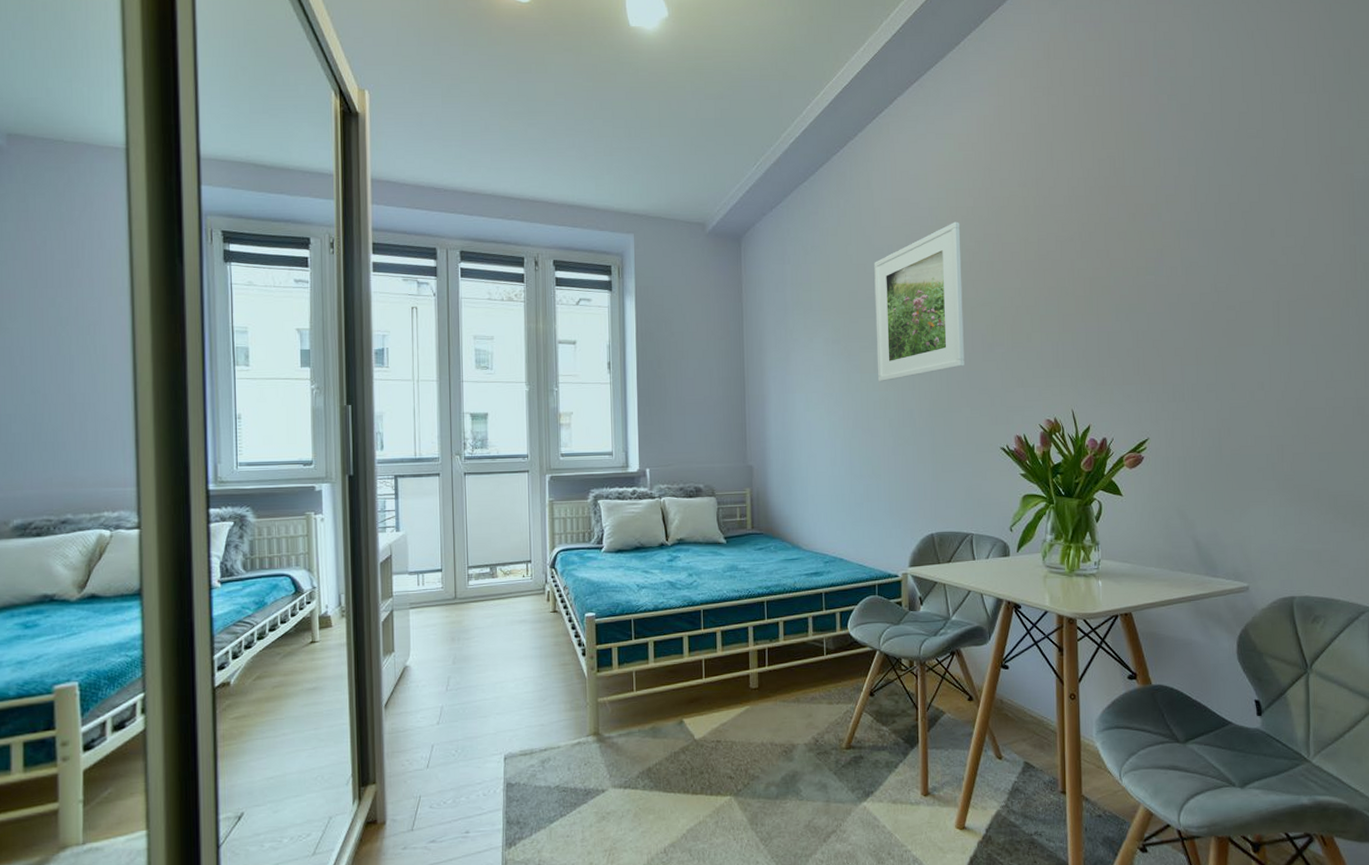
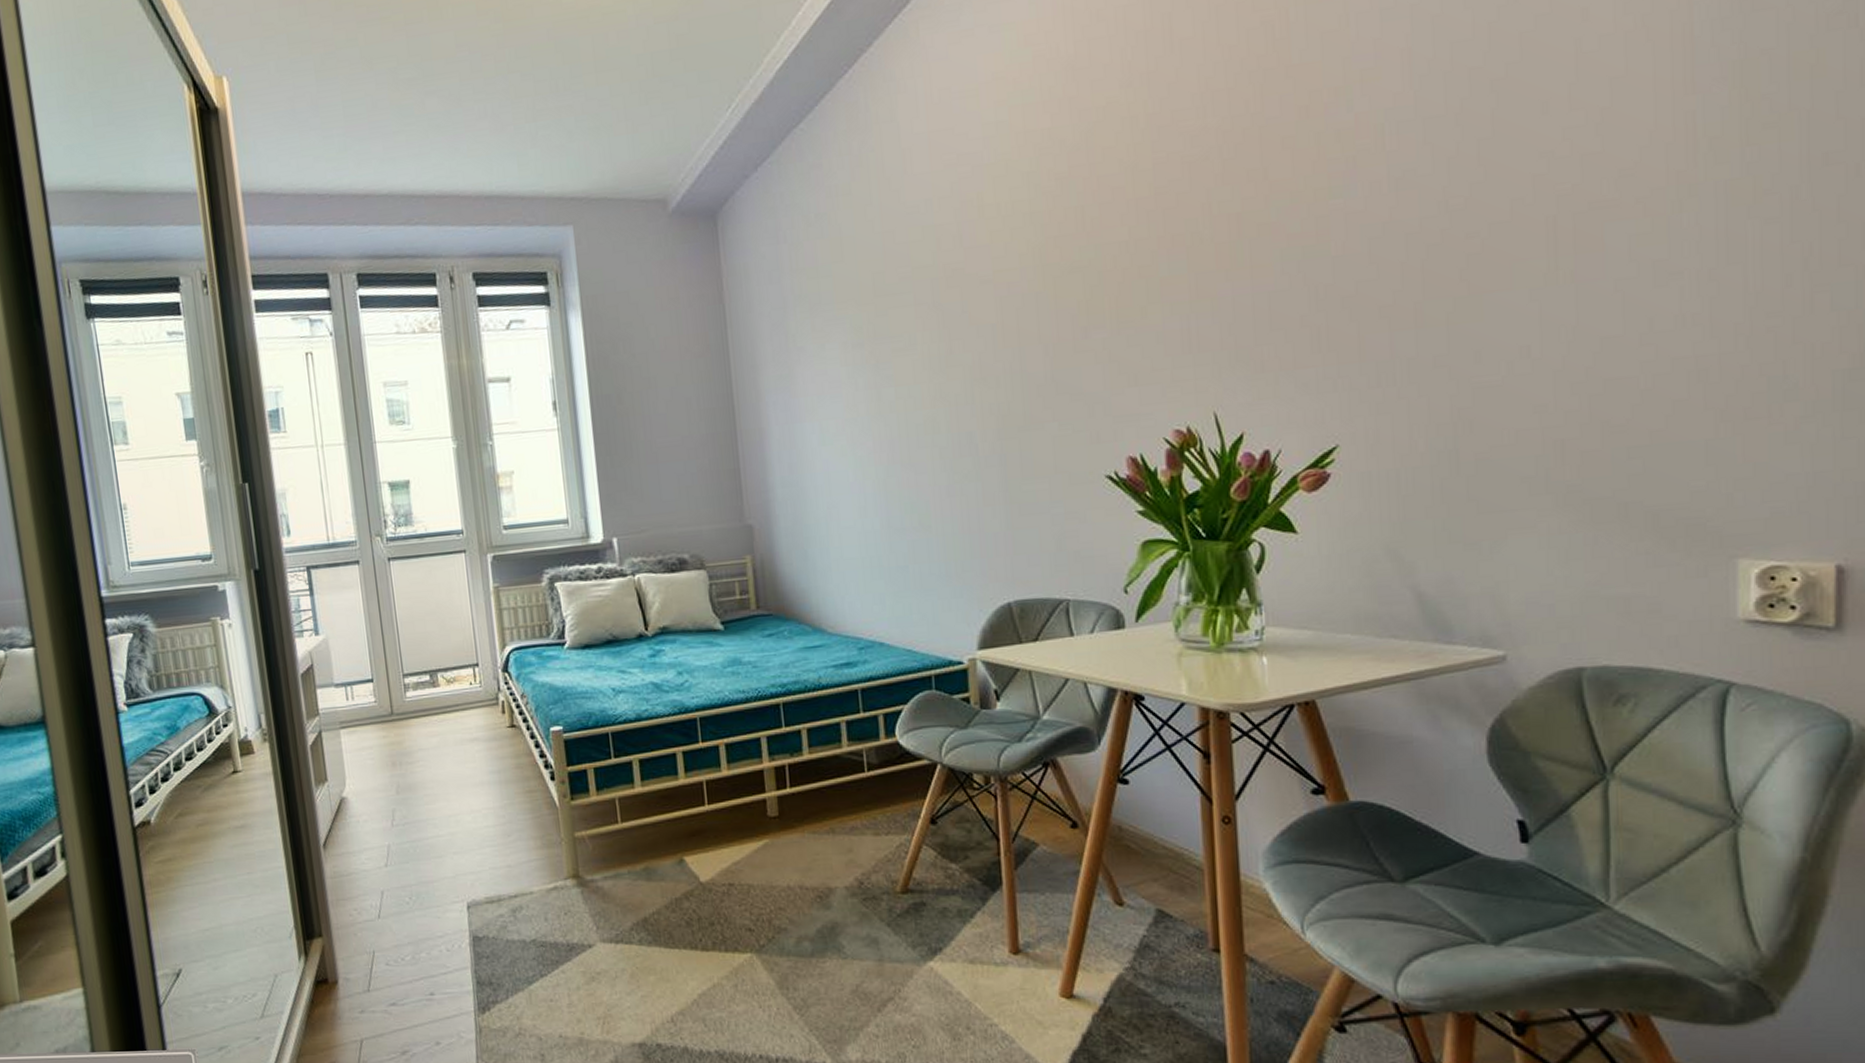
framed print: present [874,221,964,382] -> none [906,153,1047,397]

